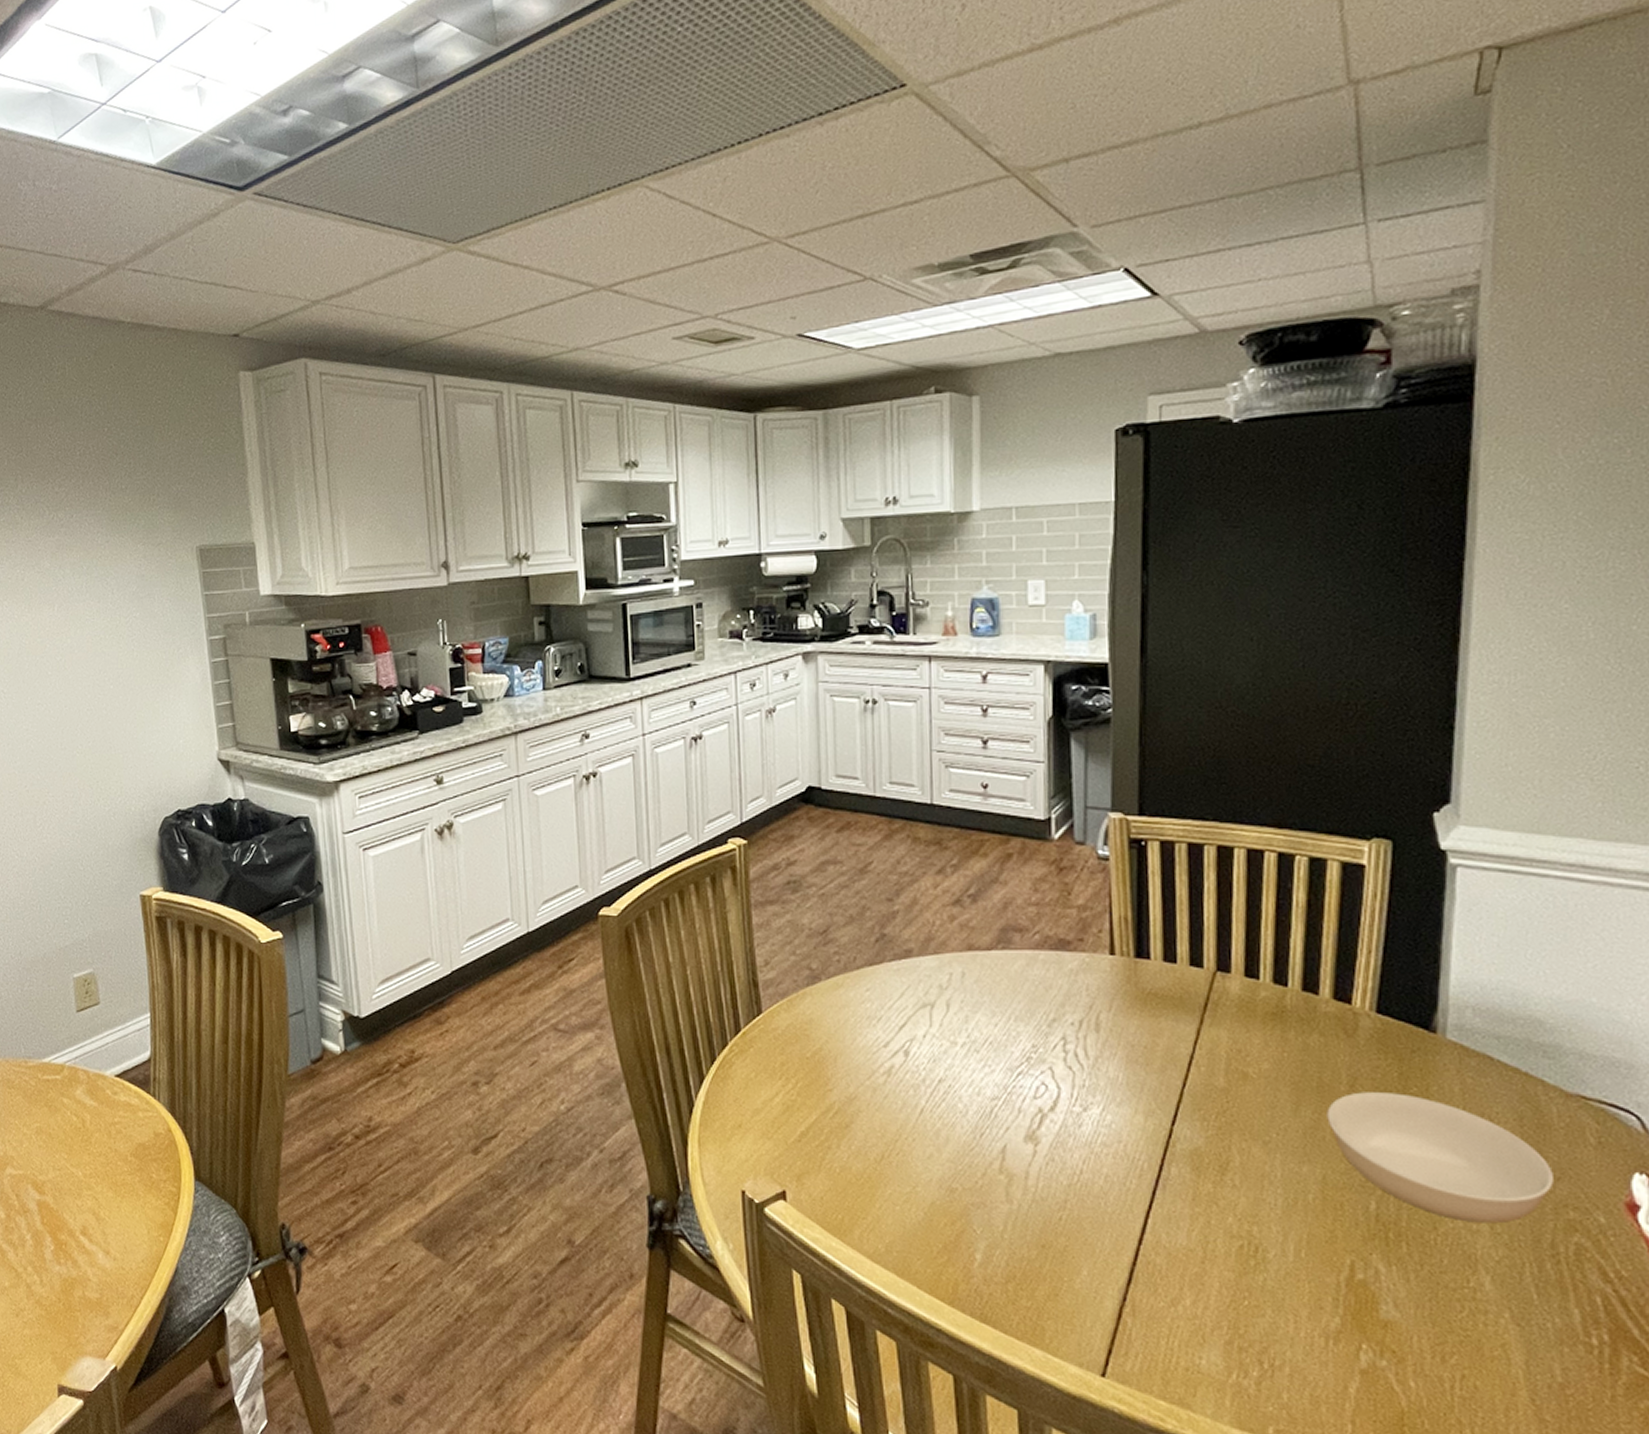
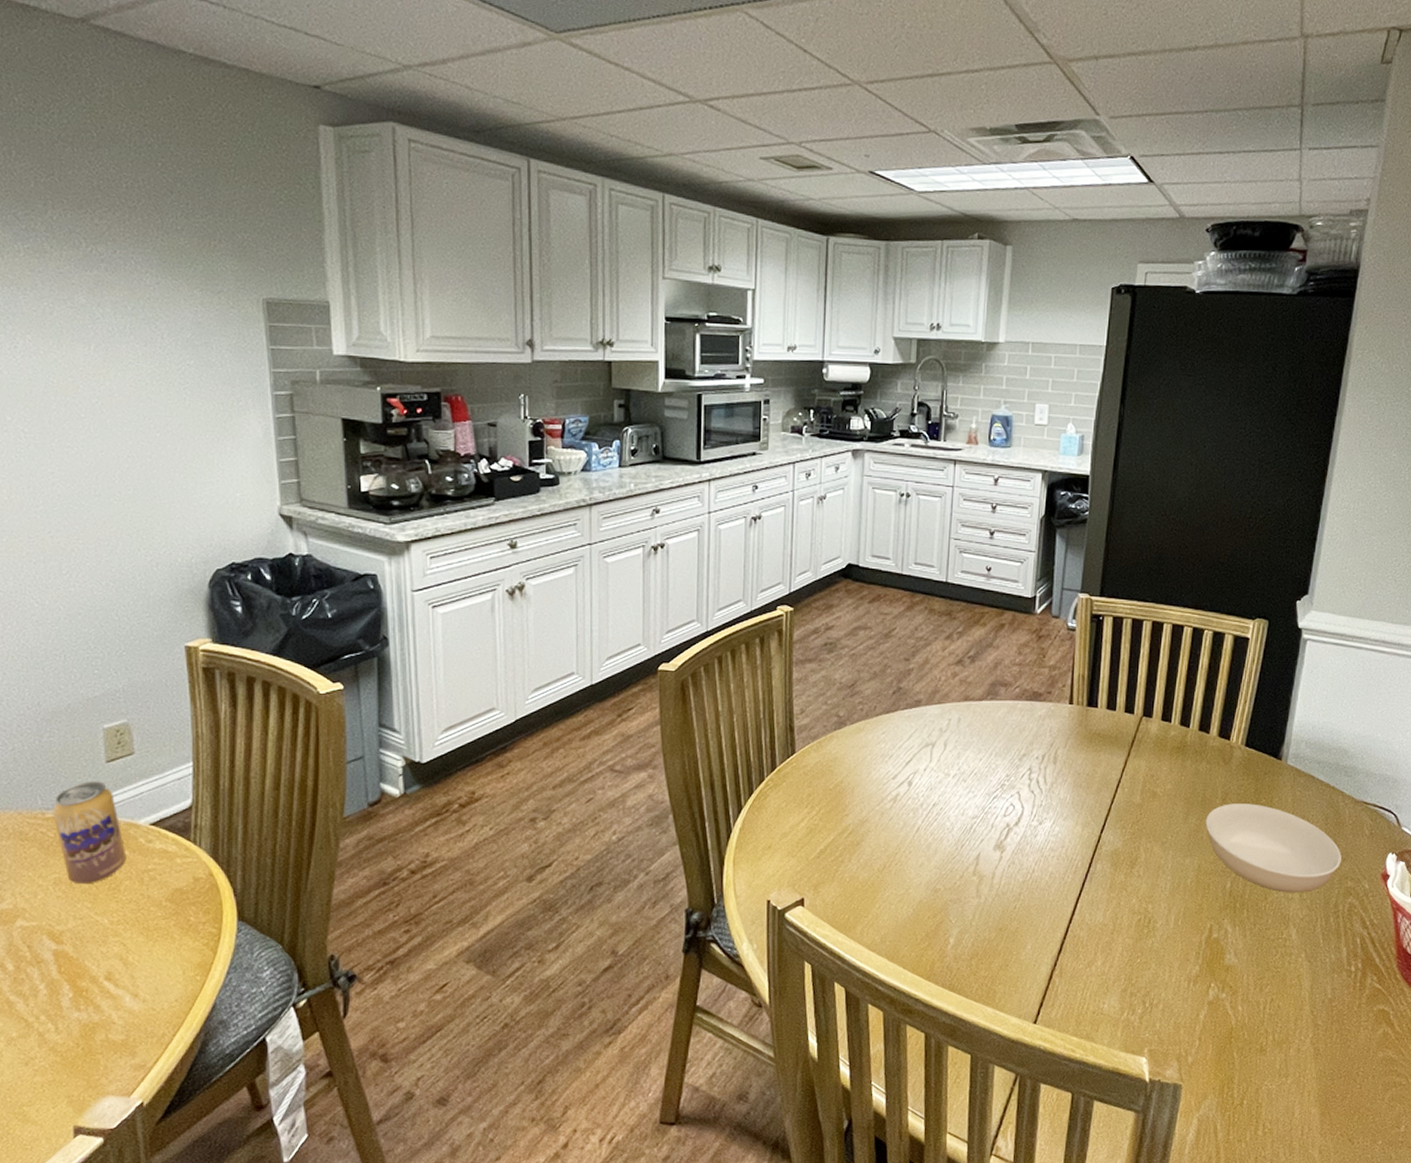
pop: none [34,1030,96,1135] -> present [53,781,127,885]

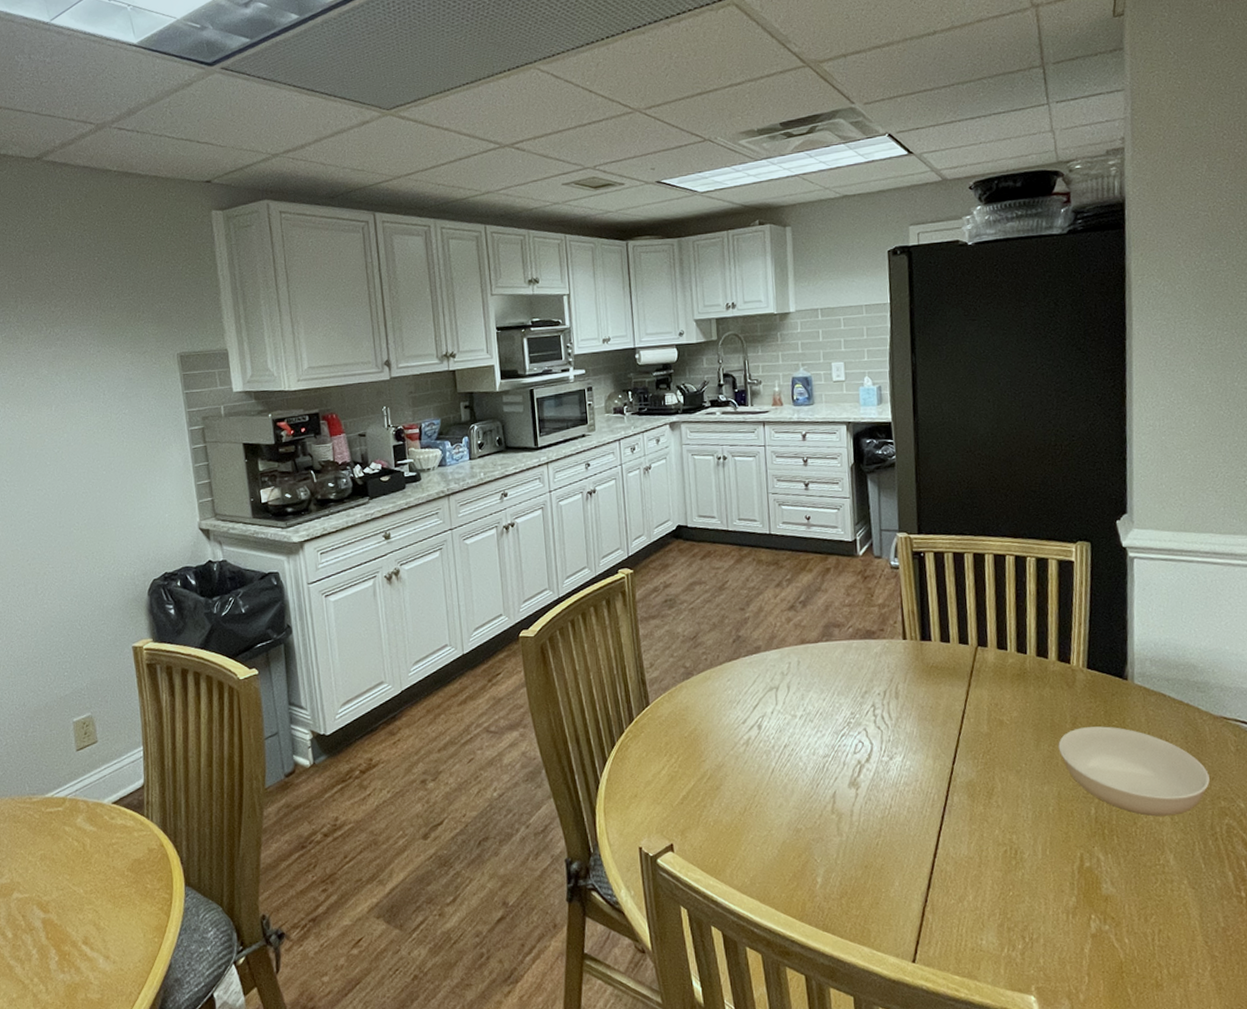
pop: present [53,781,127,885] -> none [37,767,96,859]

